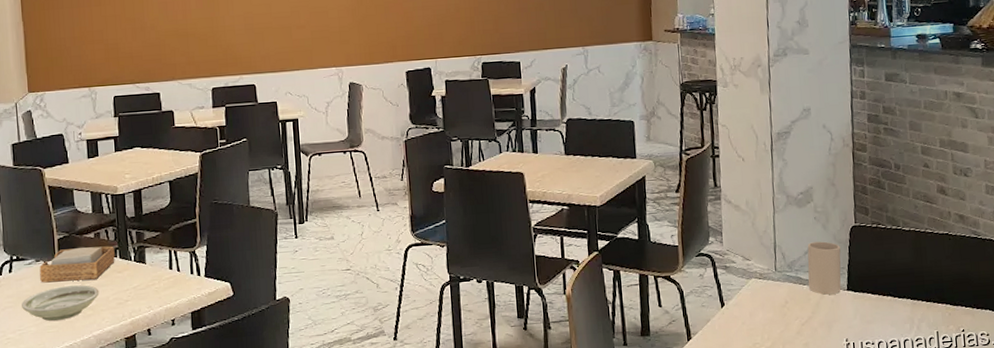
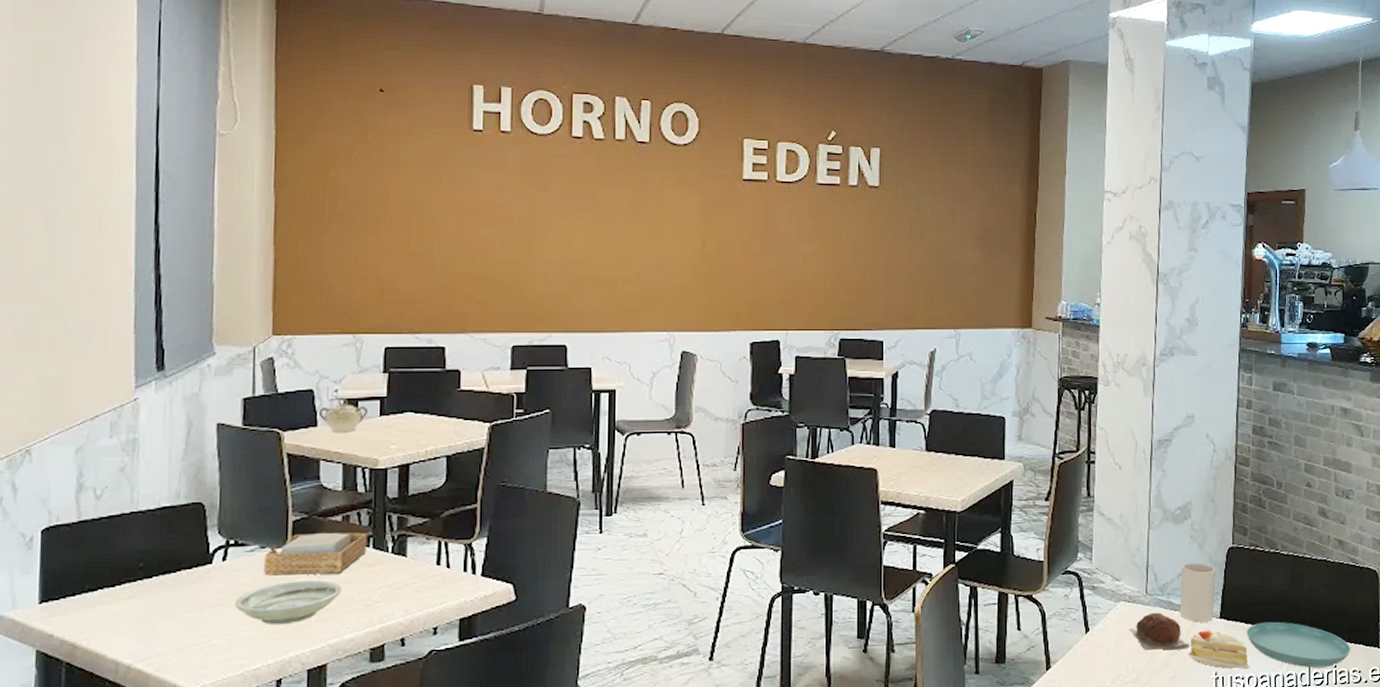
sugar bowl: none [68,138,105,167] -> present [318,397,367,432]
pastry: none [761,287,821,321] -> present [1129,612,1191,650]
pastry: none [818,301,879,336] -> present [1187,630,1250,670]
saucer: none [873,292,978,333] -> present [1246,621,1351,668]

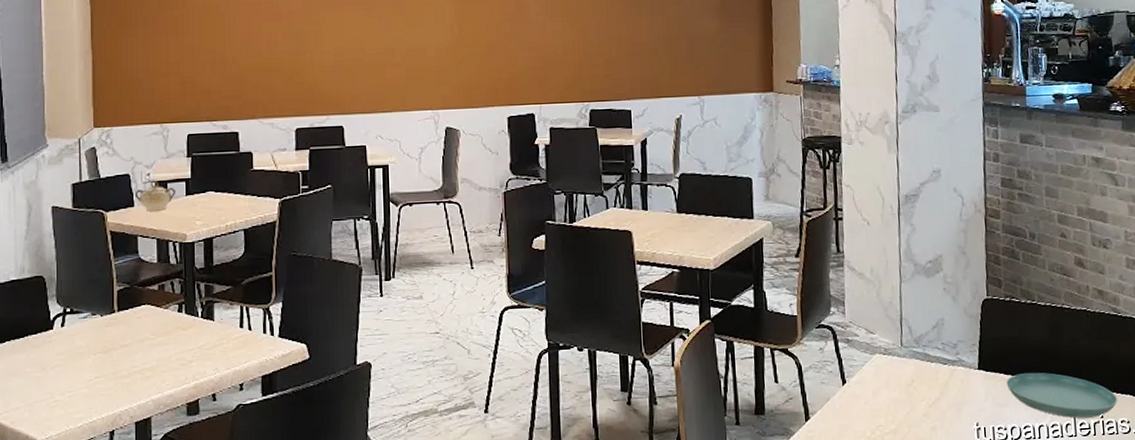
saucer: present [235,580,342,625] -> none [73,342,161,383]
napkin holder: present [264,532,367,576] -> none [95,299,180,339]
pastry: present [1129,612,1191,650] -> none [885,364,950,402]
cup: present [1179,563,1216,622] -> none [936,315,972,374]
pastry: present [1187,630,1250,670] -> none [947,381,1012,421]

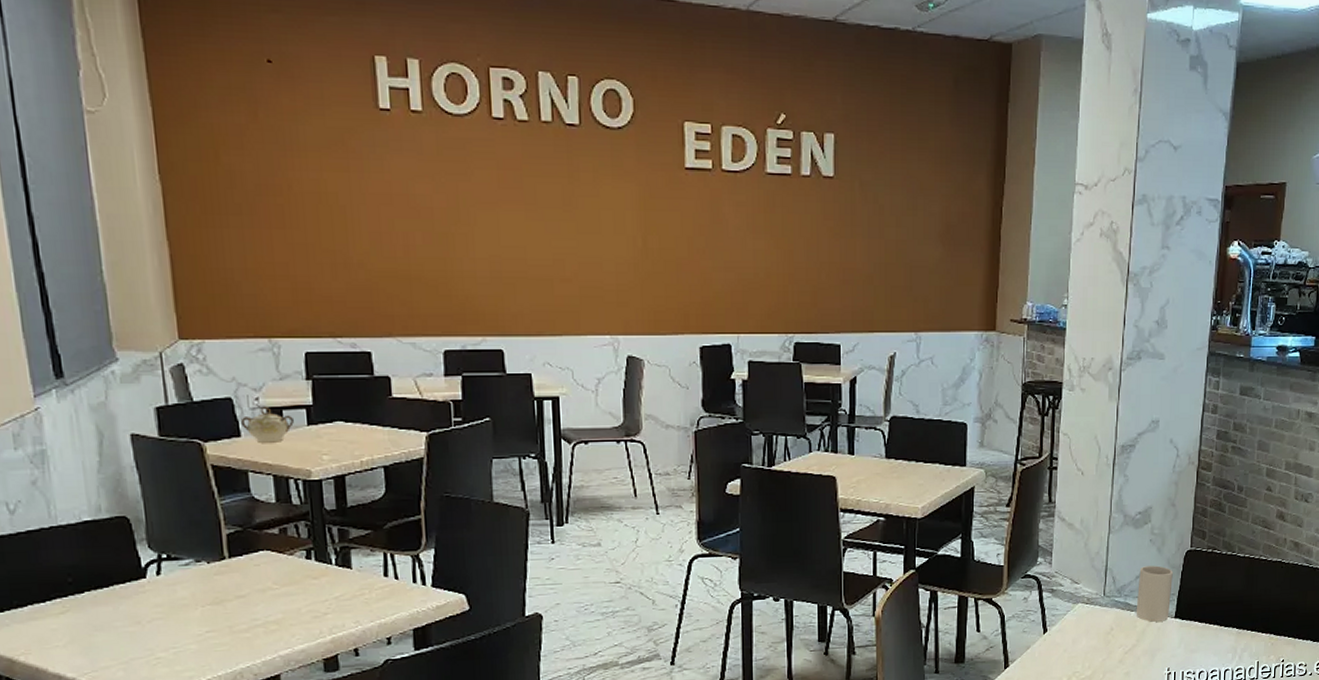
cup: none [936,315,972,374] -> present [1136,565,1173,622]
saucer: present [1006,372,1118,418] -> none [1199,620,1299,663]

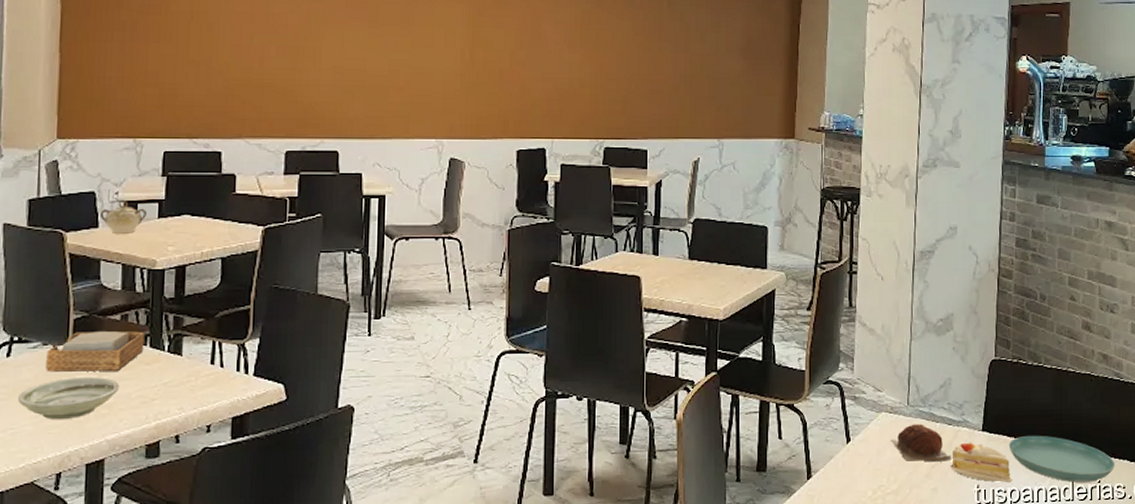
saucer: none [176,593,287,638] -> present [18,377,120,420]
napkin holder: none [201,545,309,589] -> present [46,330,144,372]
pastry: none [1086,613,1146,649] -> present [890,423,953,462]
cup: present [1136,565,1173,622] -> none [941,375,978,435]
pastry: none [1142,629,1201,666] -> present [949,442,1013,483]
saucer: none [1199,620,1299,663] -> present [1008,435,1115,483]

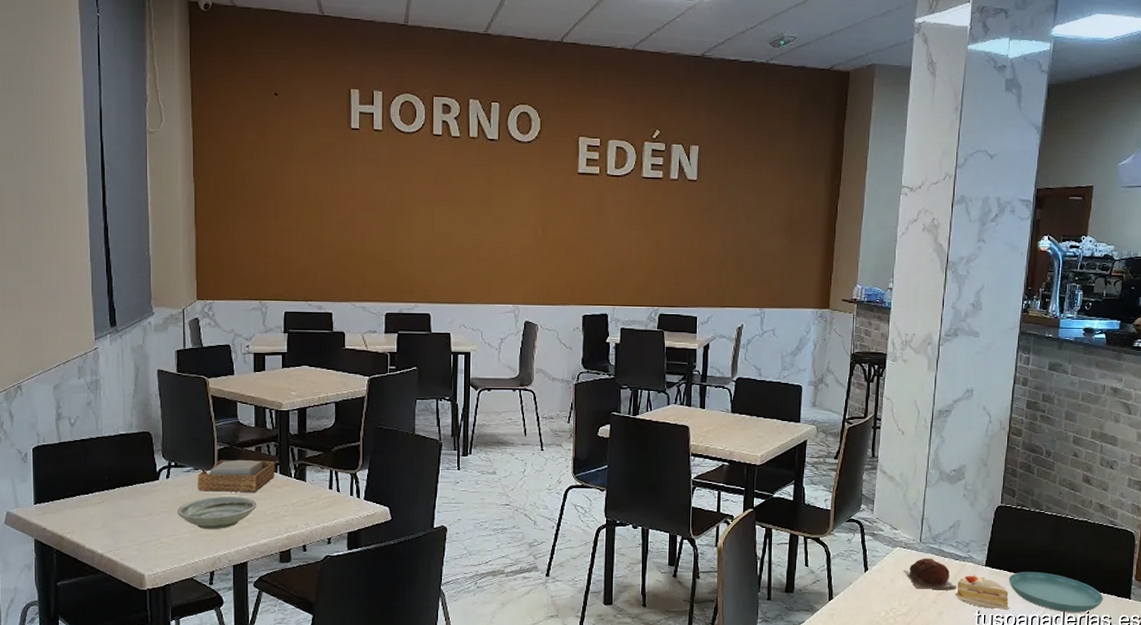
sugar bowl: present [100,199,146,234] -> none [235,352,272,380]

